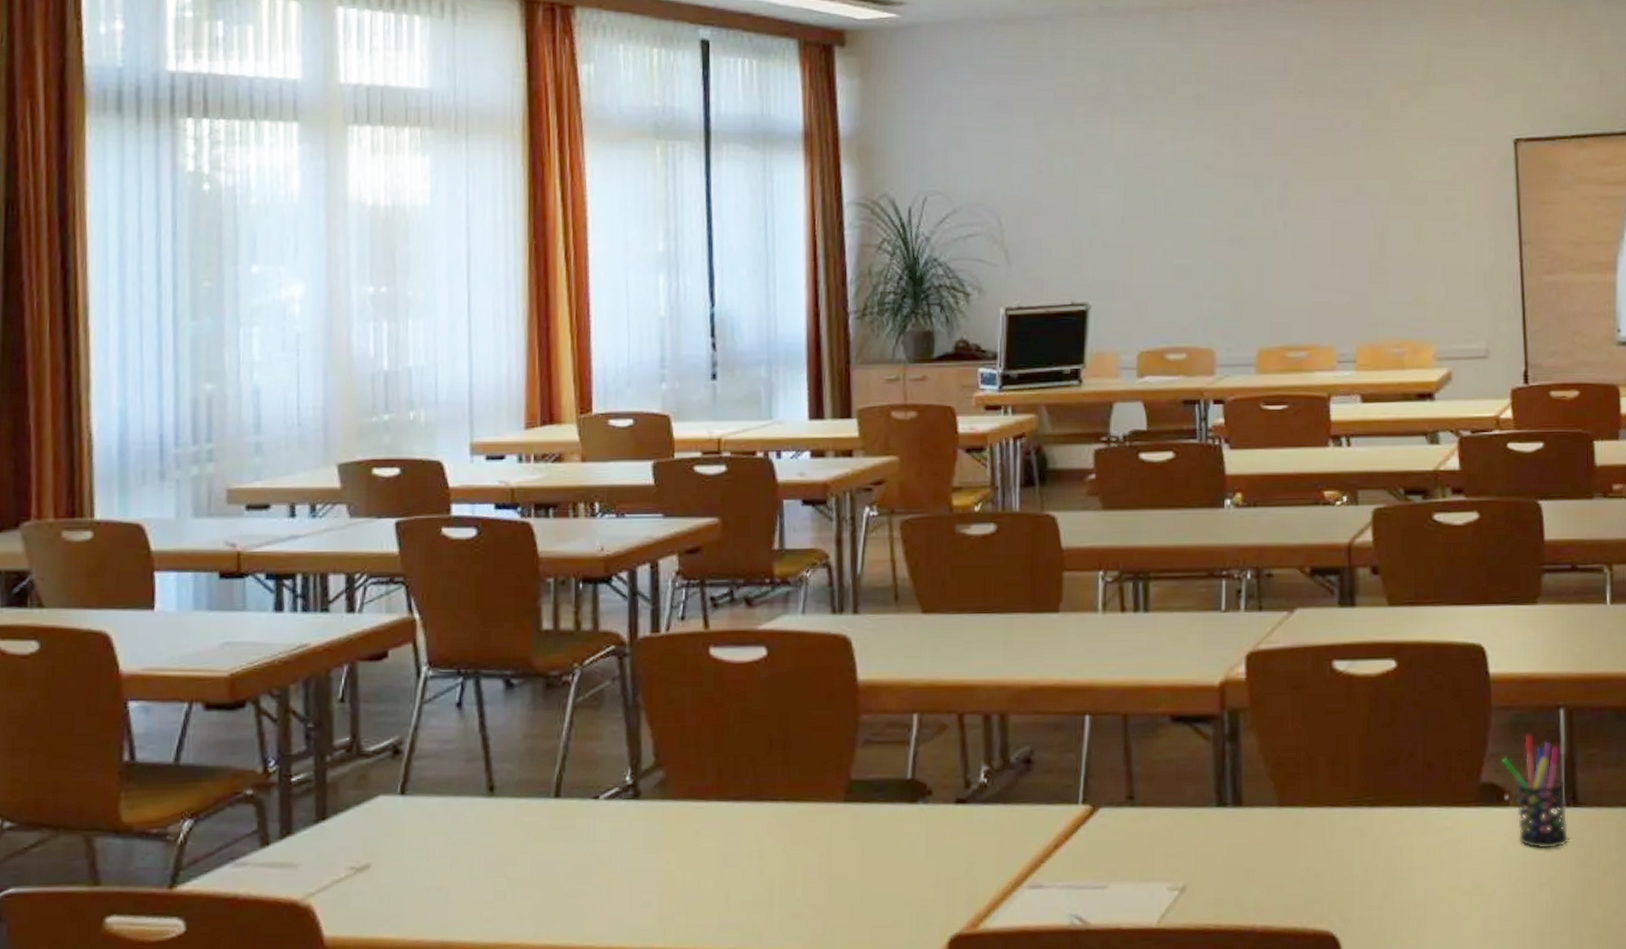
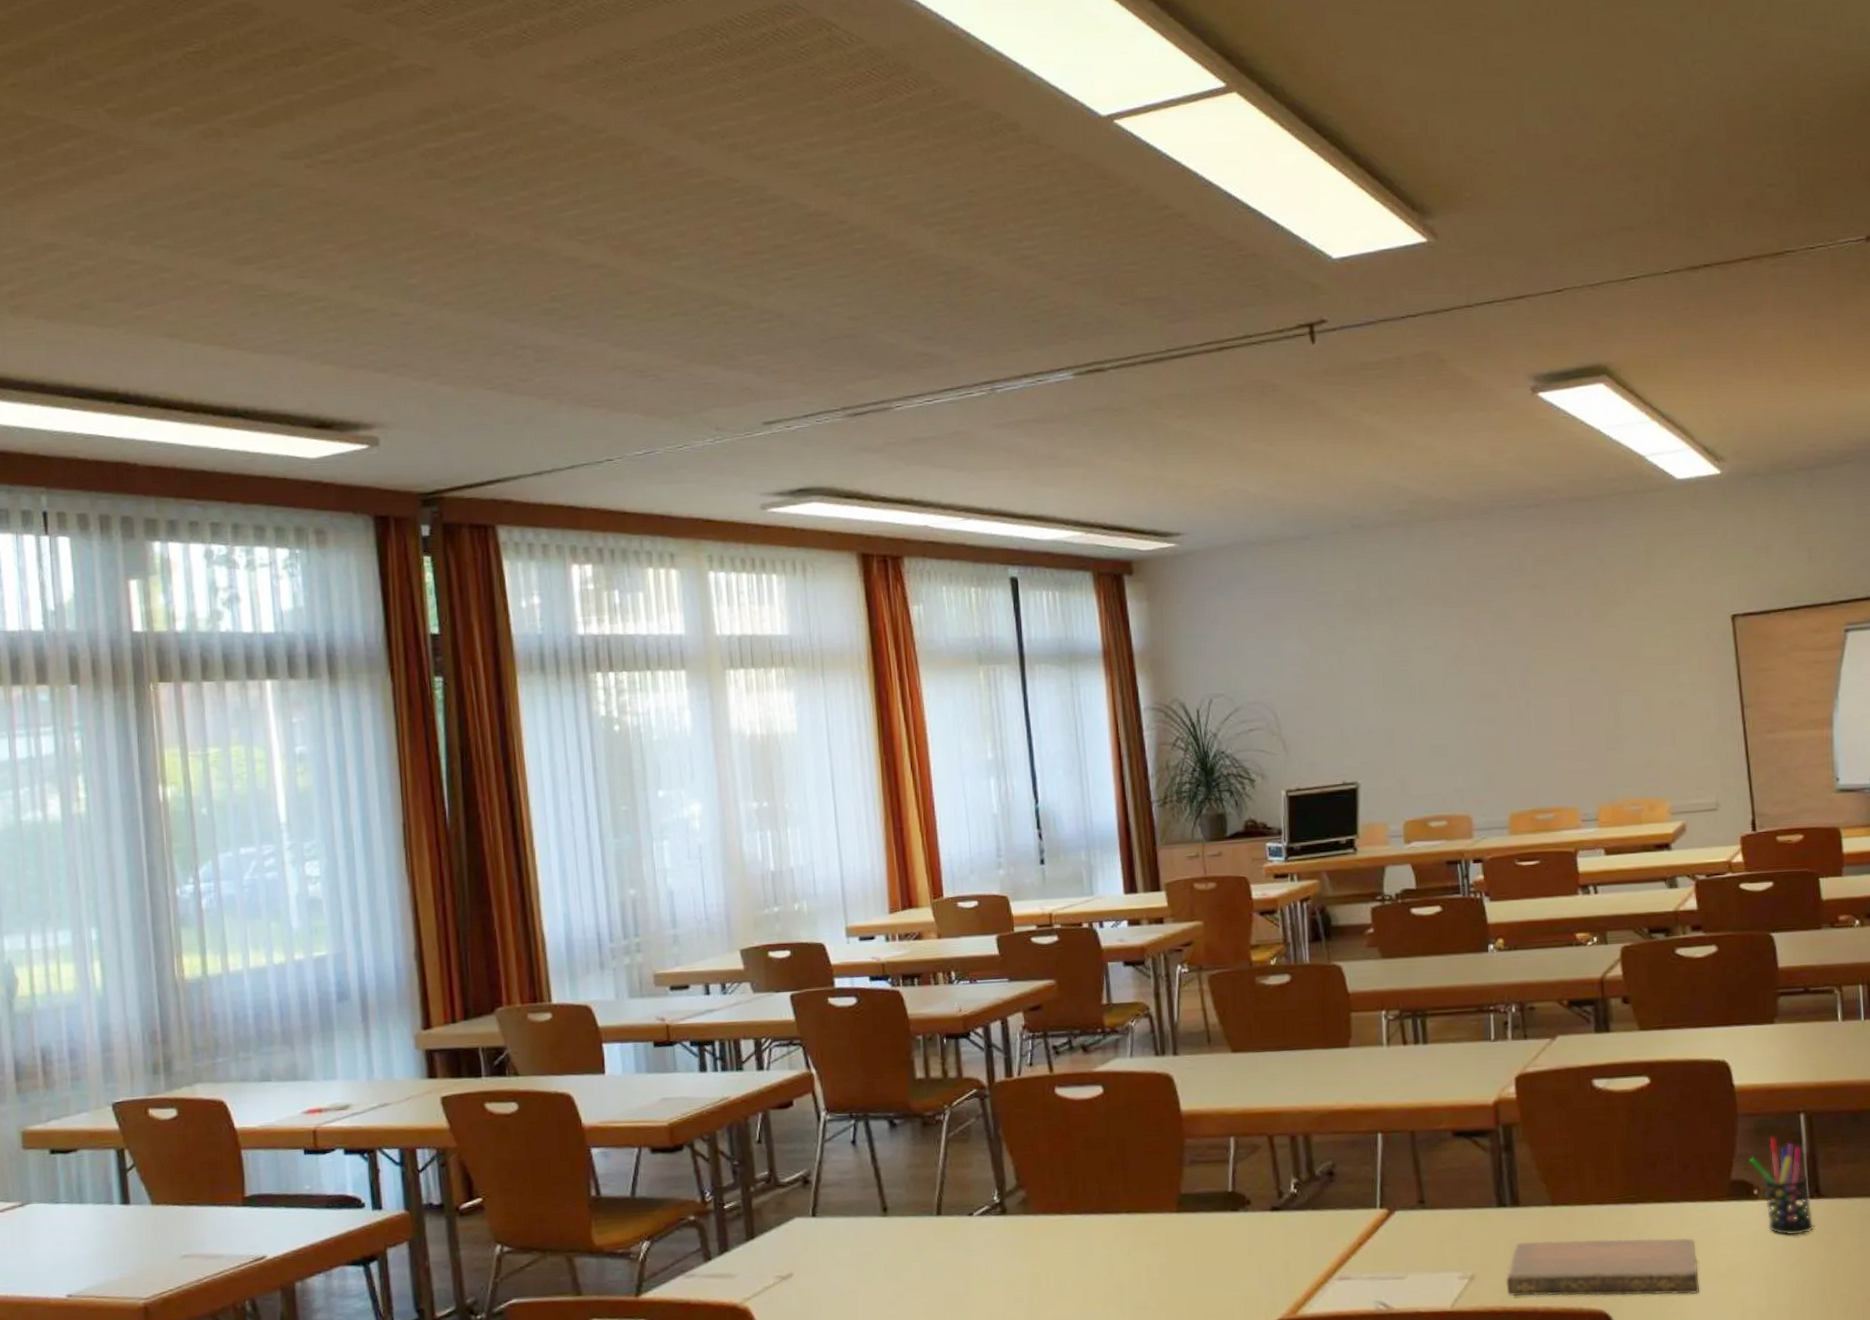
notebook: none [1222,847,1439,915] -> present [1506,1238,1699,1296]

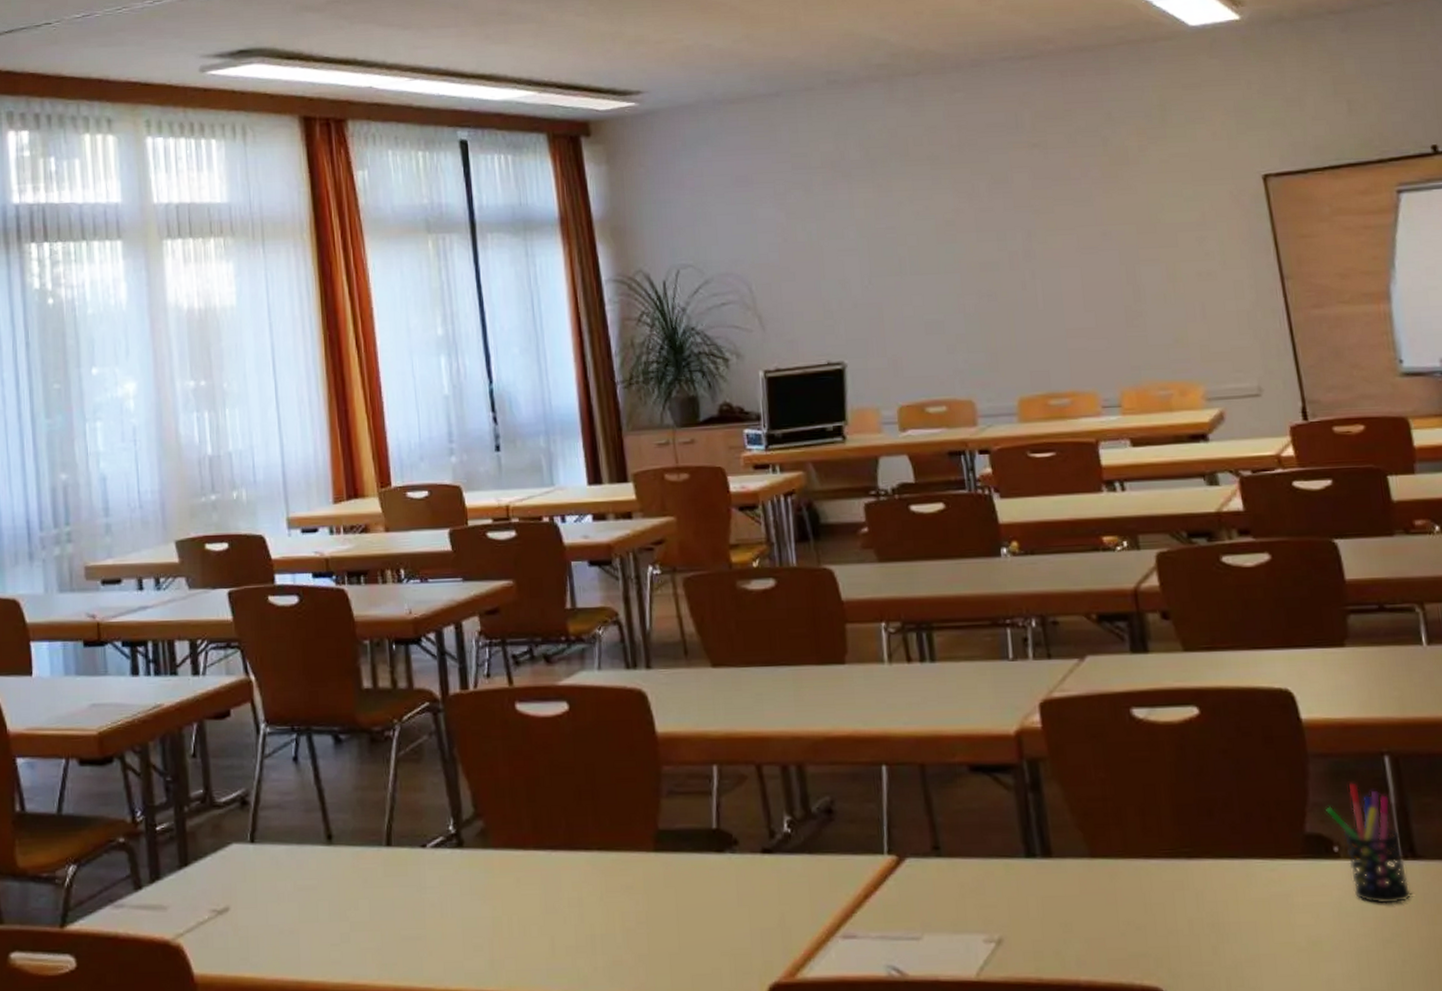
notebook: present [1506,1238,1699,1296] -> none [1040,900,1275,972]

